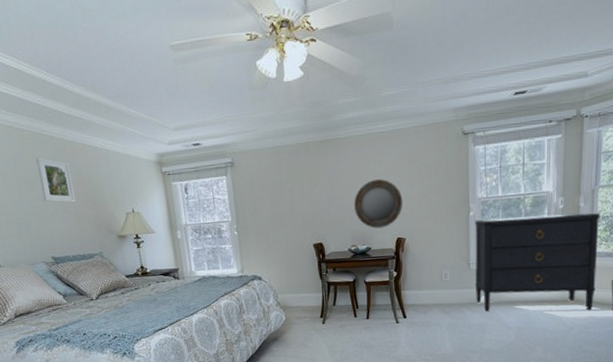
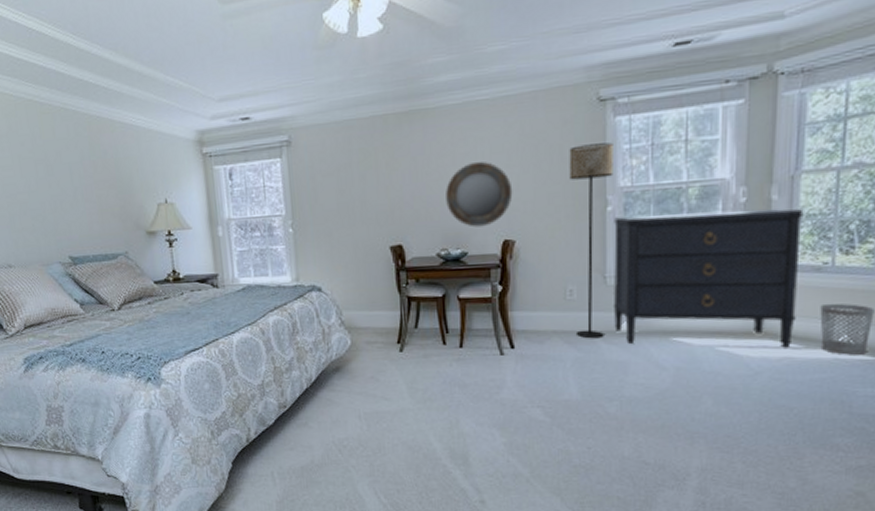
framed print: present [36,157,76,203] -> none [56,136,100,191]
floor lamp: none [443,165,474,309] -> present [569,142,613,339]

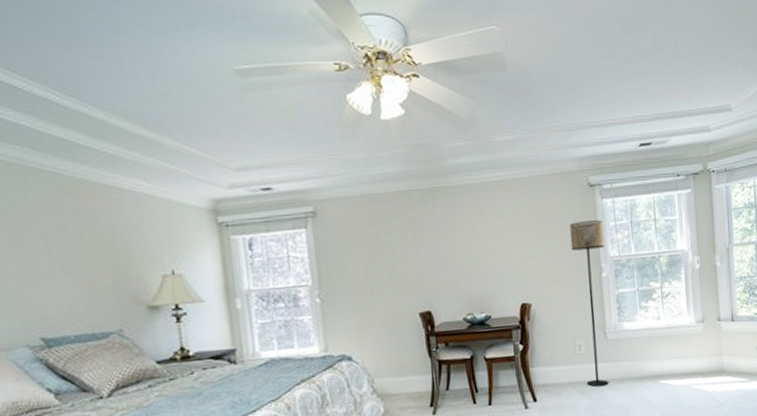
home mirror: present [446,162,513,228] -> none [468,235,527,293]
dresser: present [612,208,804,348] -> none [608,273,742,389]

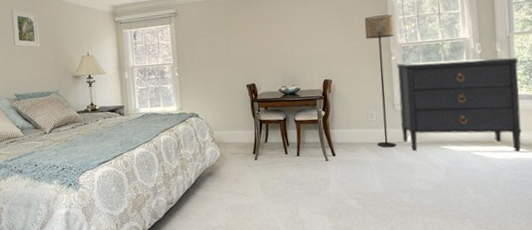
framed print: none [28,200,87,262] -> present [10,9,41,47]
dresser: none [608,273,742,389] -> present [397,57,522,152]

